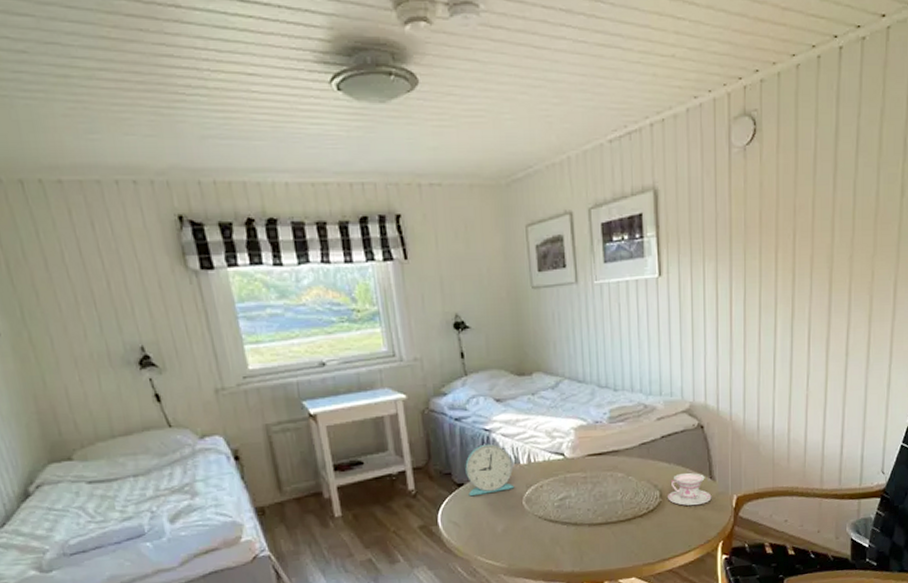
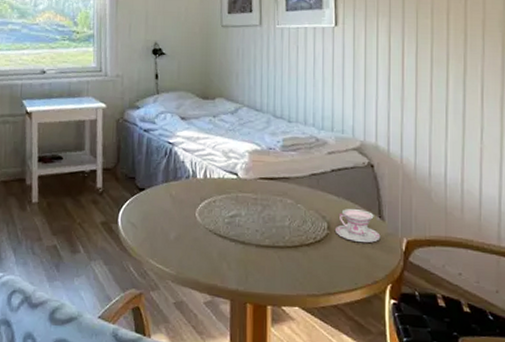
alarm clock: present [465,443,515,497] -> none [148,155,190,202]

